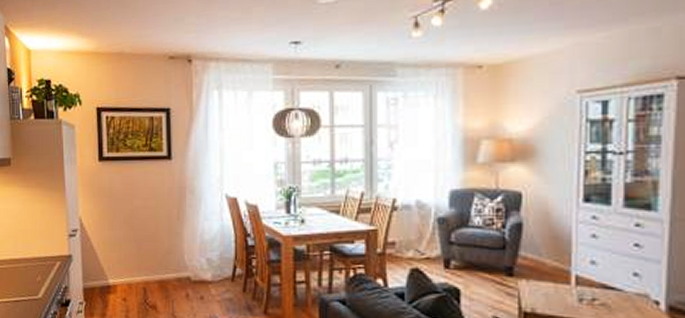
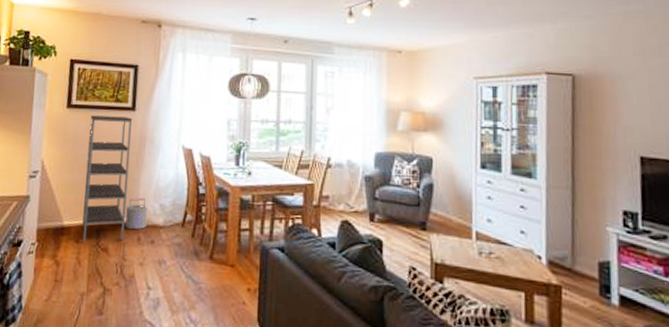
shelving unit: none [124,167,172,301] -> present [82,115,133,243]
bucket: none [171,252,195,286] -> present [124,197,149,230]

